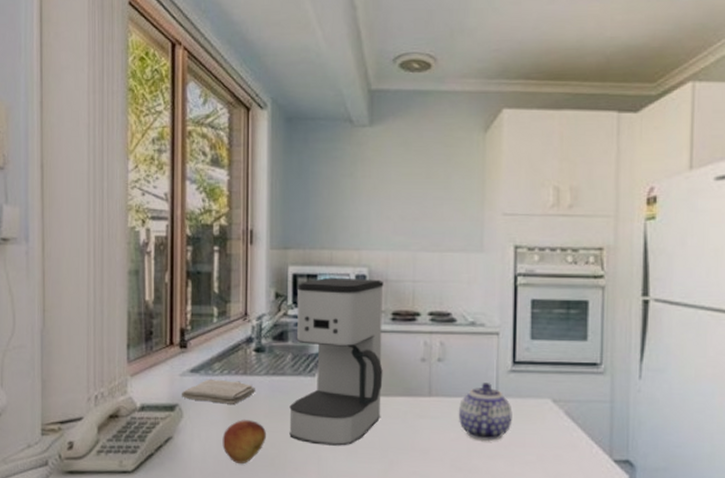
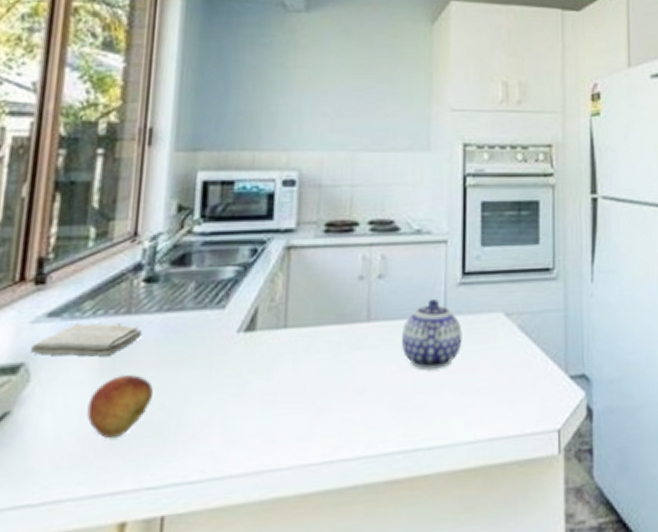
coffee maker: present [289,277,384,446] -> none [185,183,317,399]

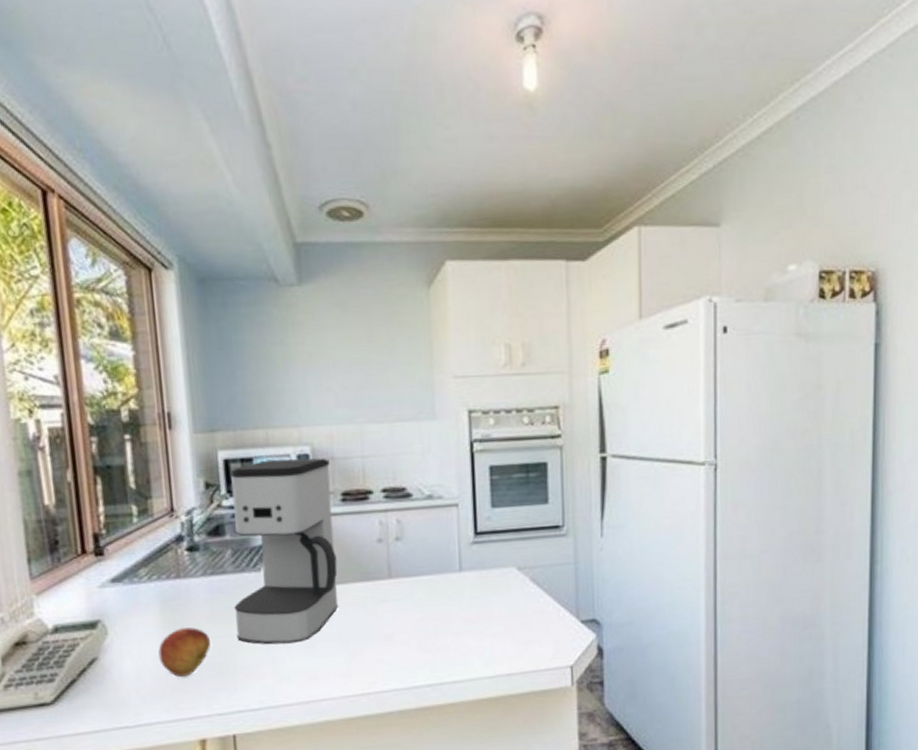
washcloth: present [29,323,143,357] -> none [102,586,194,614]
coffee maker: none [185,183,317,399] -> present [231,458,339,645]
teapot: present [401,299,462,370] -> none [421,557,478,618]

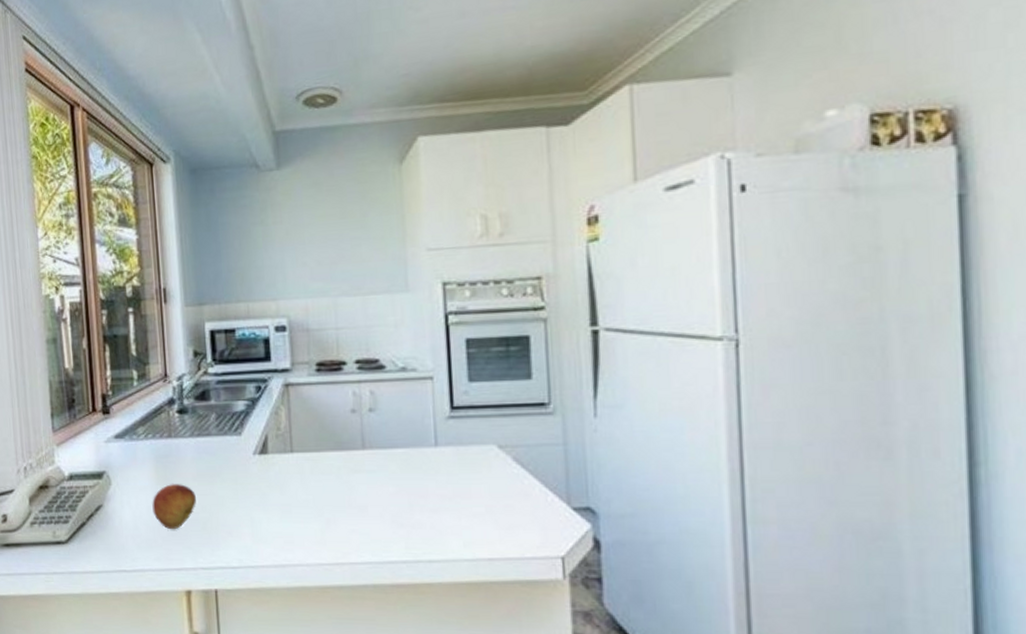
coffee maker: present [231,458,339,645] -> none [216,329,314,506]

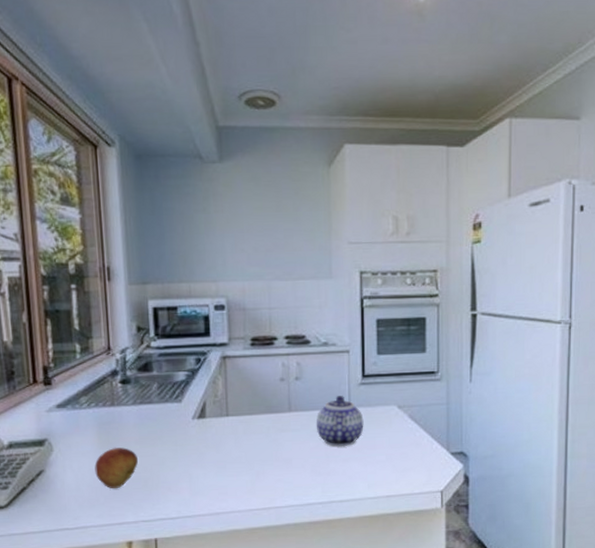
teapot: none [395,431,455,495] -> present [316,396,364,447]

